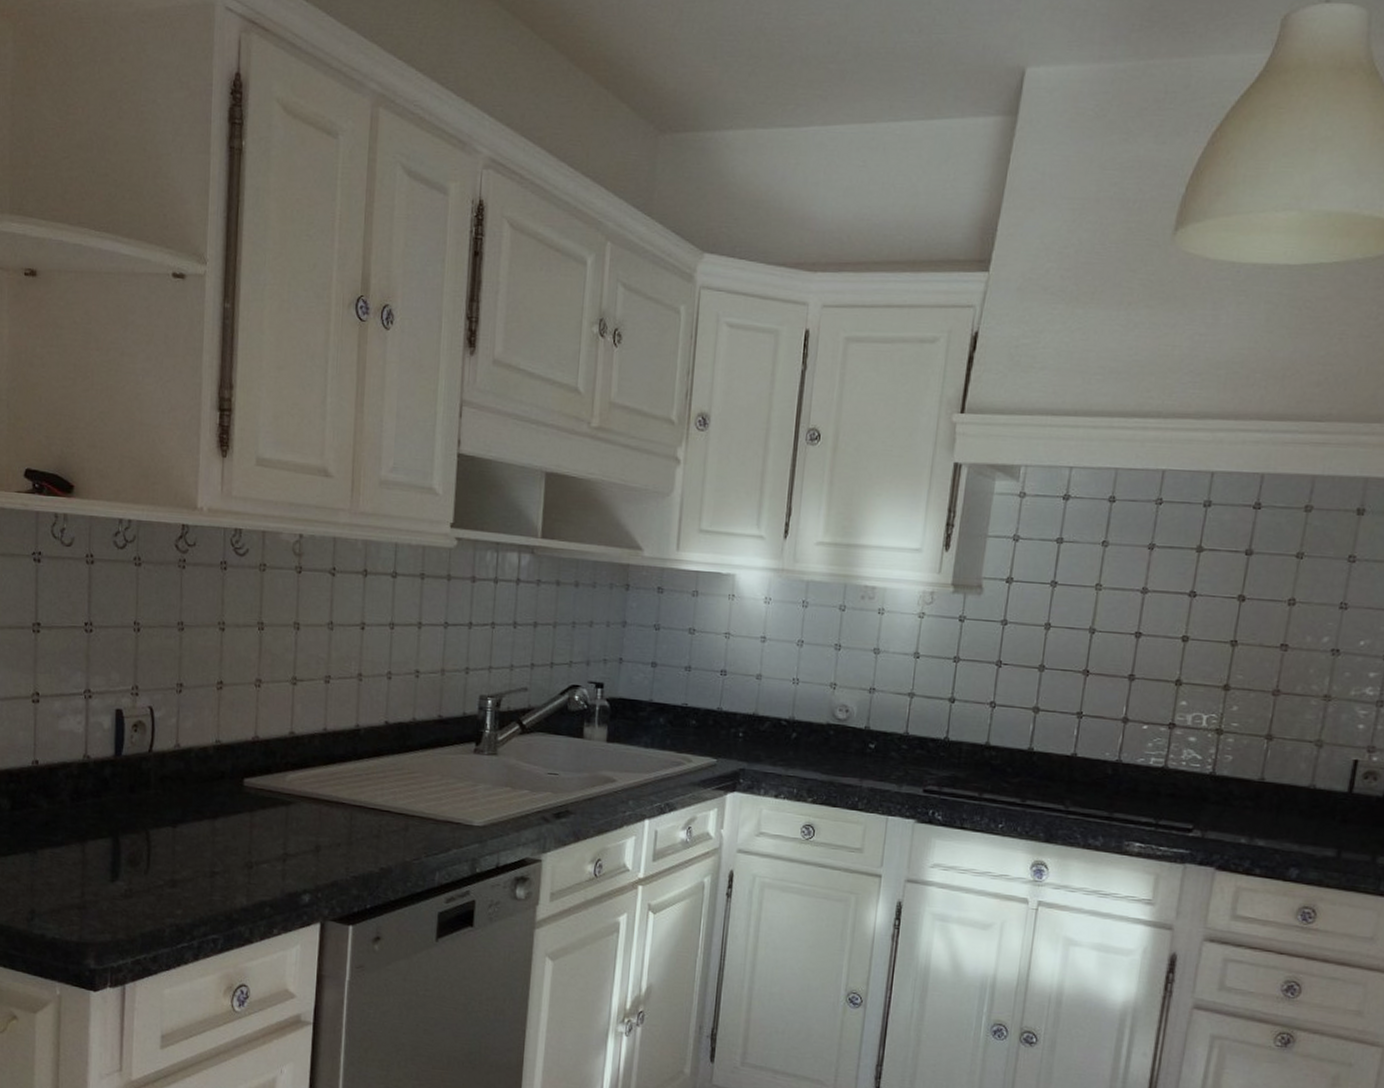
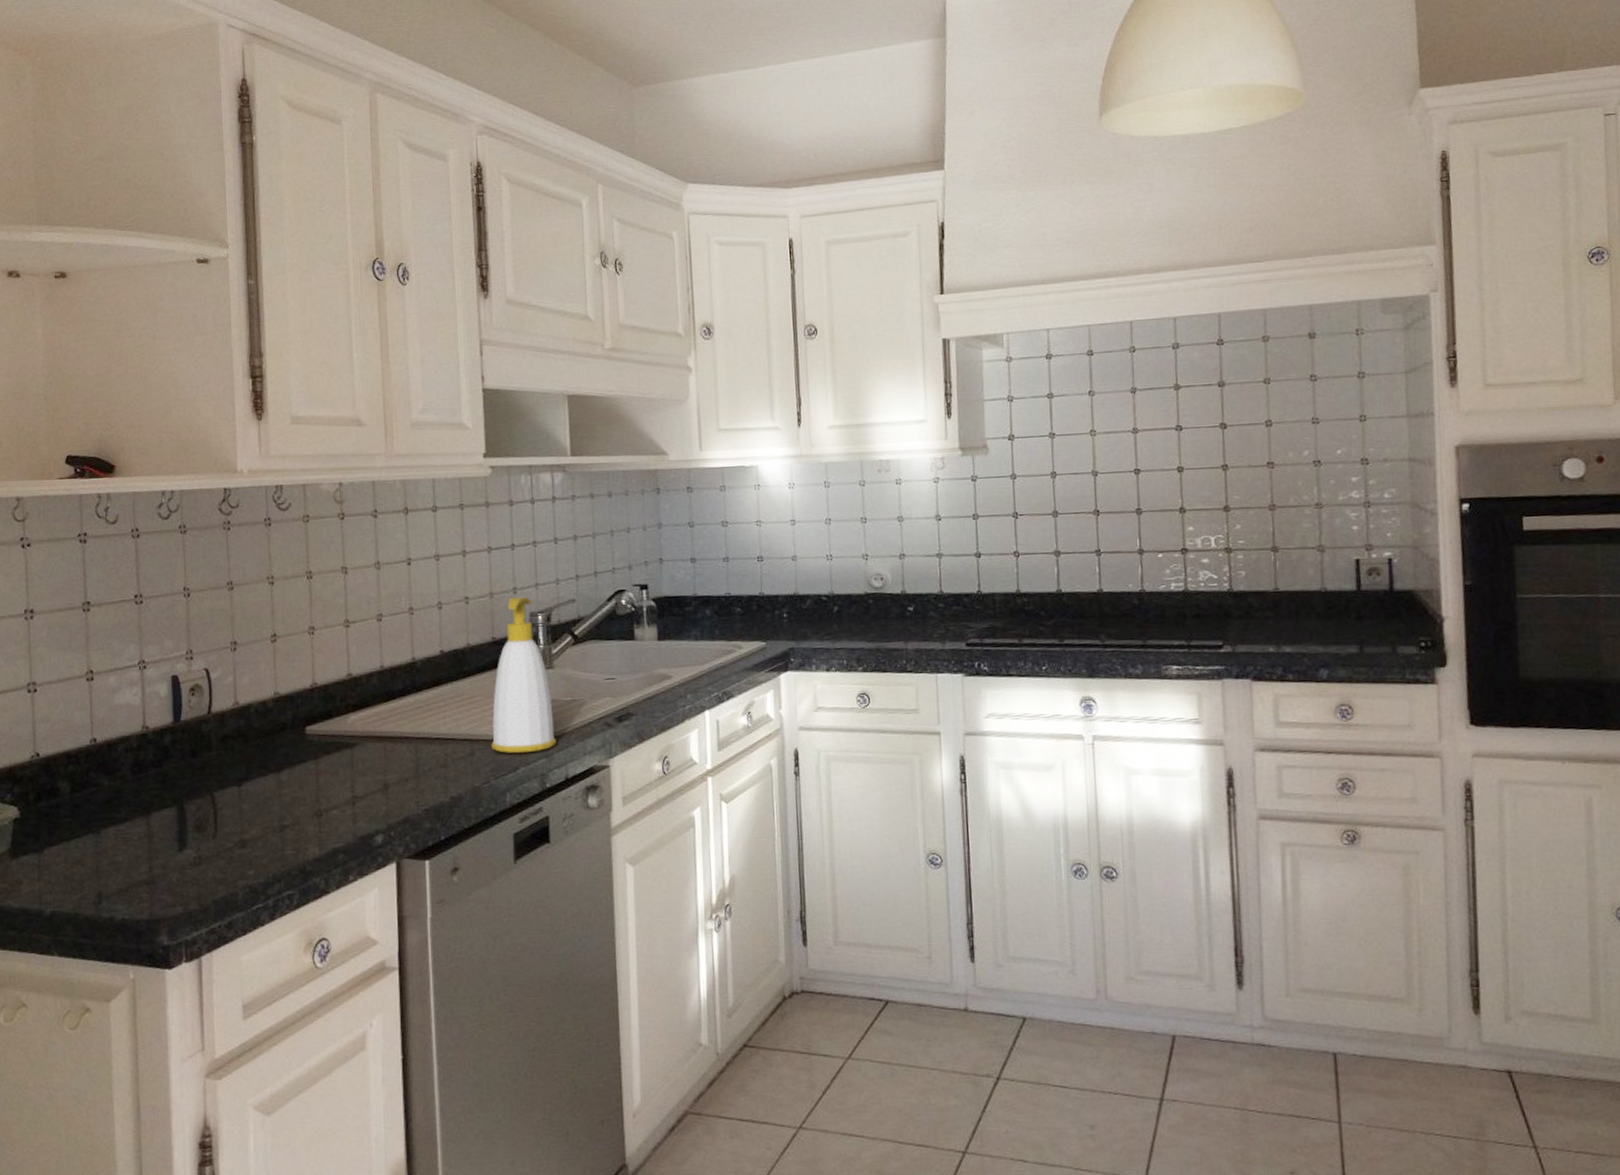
soap bottle: none [426,677,491,836] -> present [491,597,556,754]

